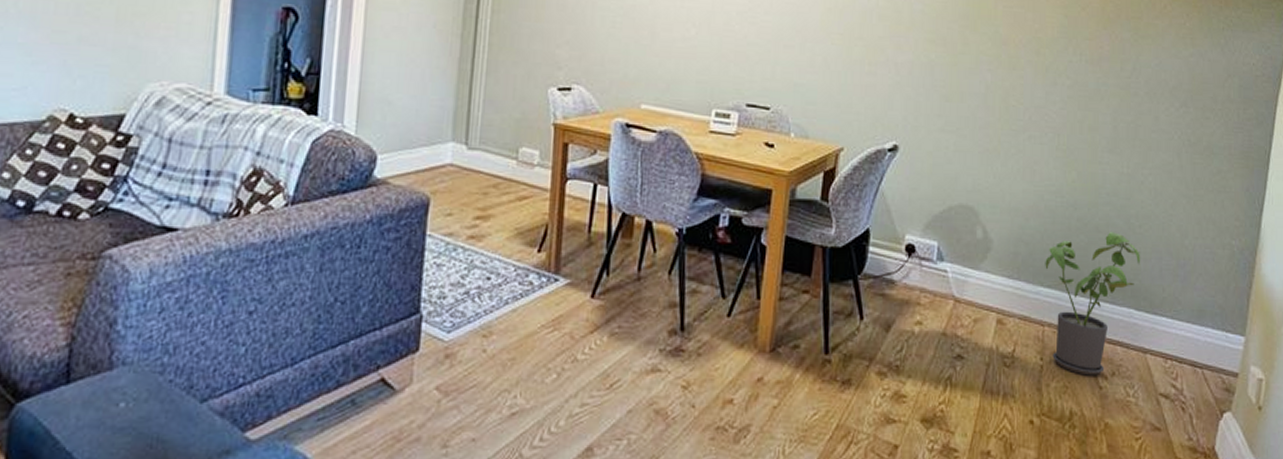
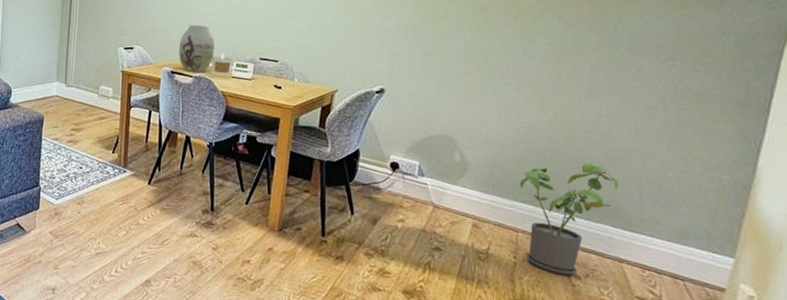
vase: none [636,54,687,127] -> present [178,24,215,74]
candle: none [680,97,712,134] -> present [210,53,233,78]

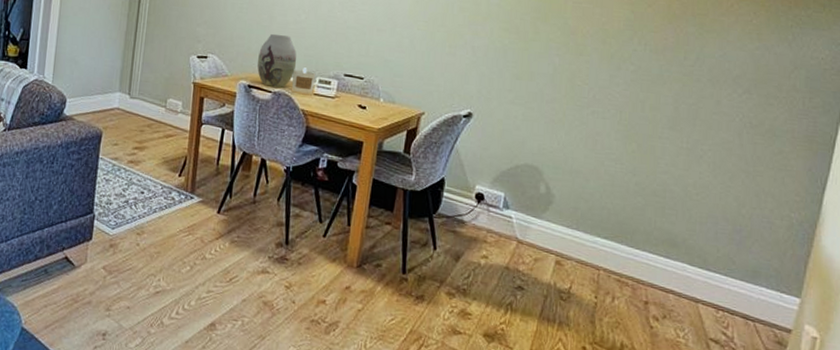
house plant: present [520,161,619,276] -> none [602,196,697,317]

